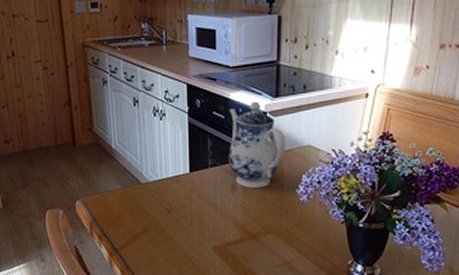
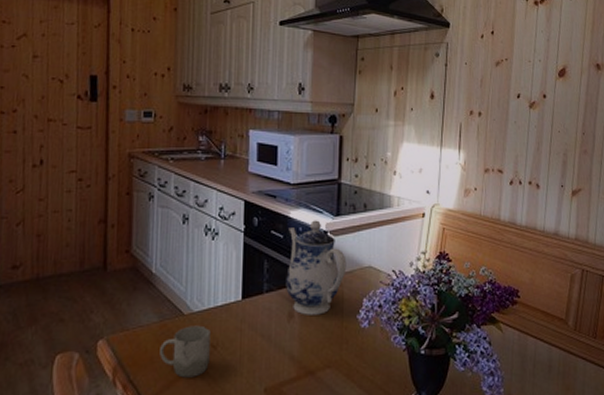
cup: none [124,193,165,234] -> present [160,325,211,378]

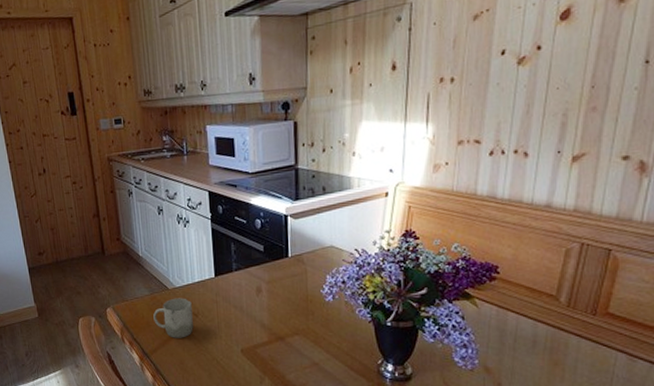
teapot: present [286,220,347,315] -> none [251,205,309,290]

